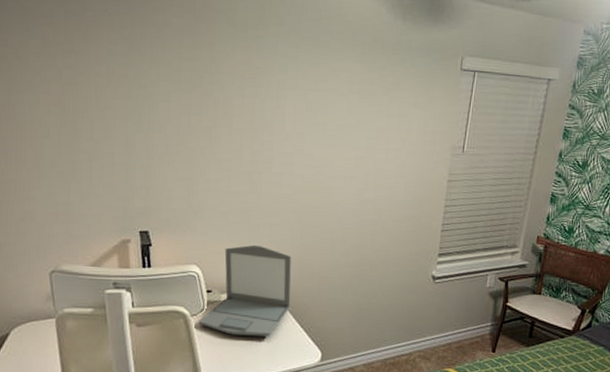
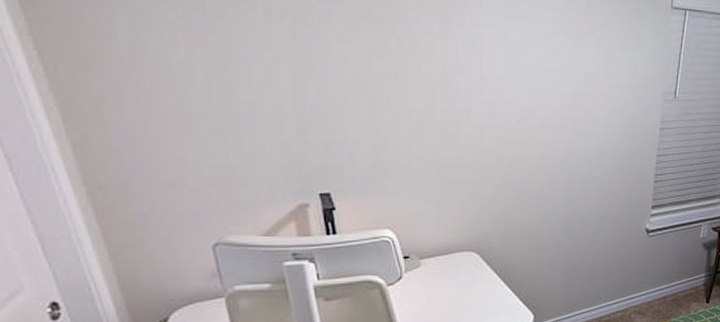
laptop: present [198,244,292,337] -> none [396,204,498,304]

